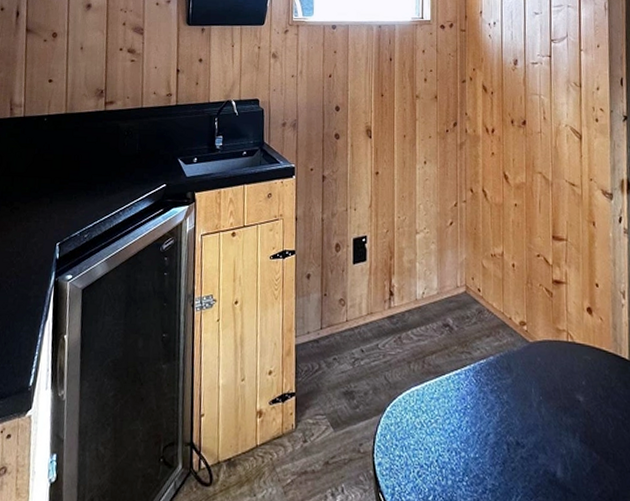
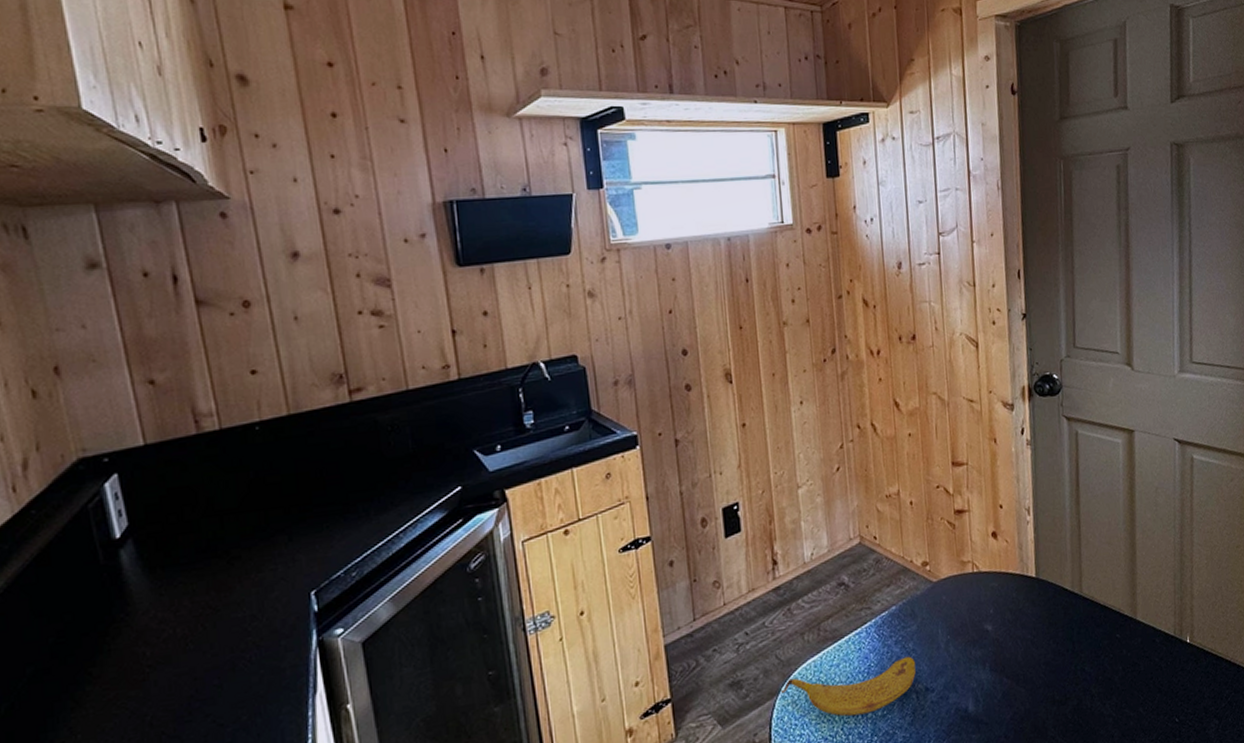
fruit: none [386,401,509,453] -> present [780,656,916,717]

